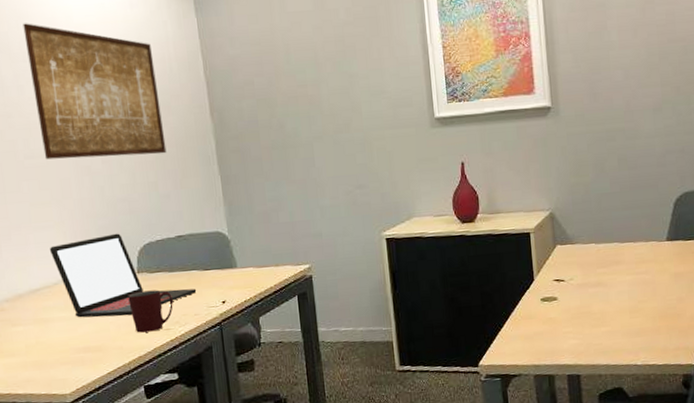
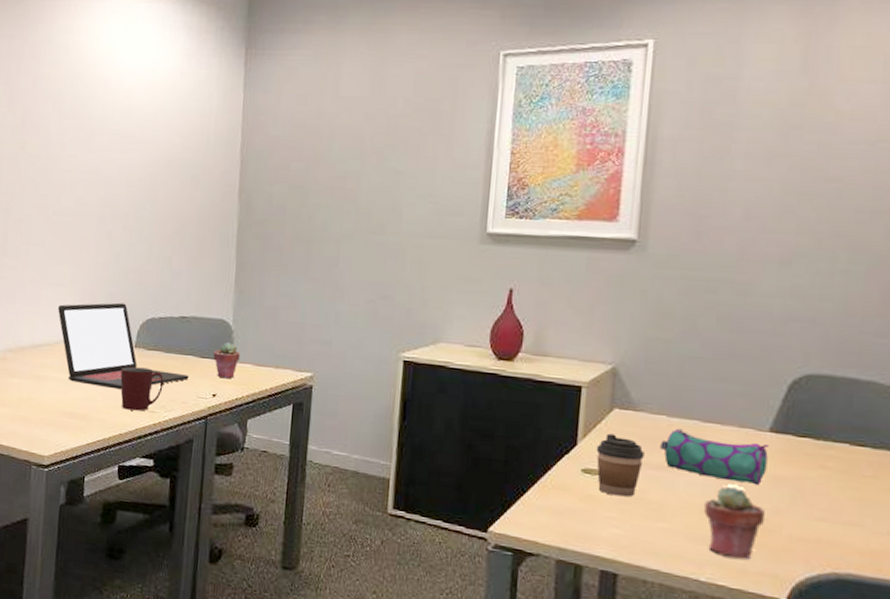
wall art: present [22,23,167,160] -> none [71,82,193,229]
potted succulent: none [215,251,242,285] -> present [213,342,241,379]
coffee cup: none [548,265,584,315] -> present [596,433,645,497]
pencil case: none [594,250,669,285] -> present [660,428,769,486]
potted succulent: none [631,287,673,342] -> present [703,486,765,560]

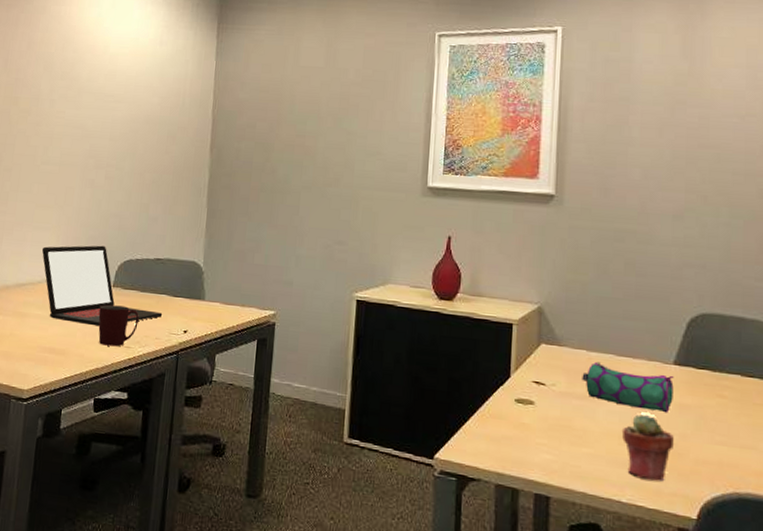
potted succulent: present [213,342,241,379] -> none [185,282,210,316]
coffee cup: present [596,433,645,497] -> none [527,366,569,425]

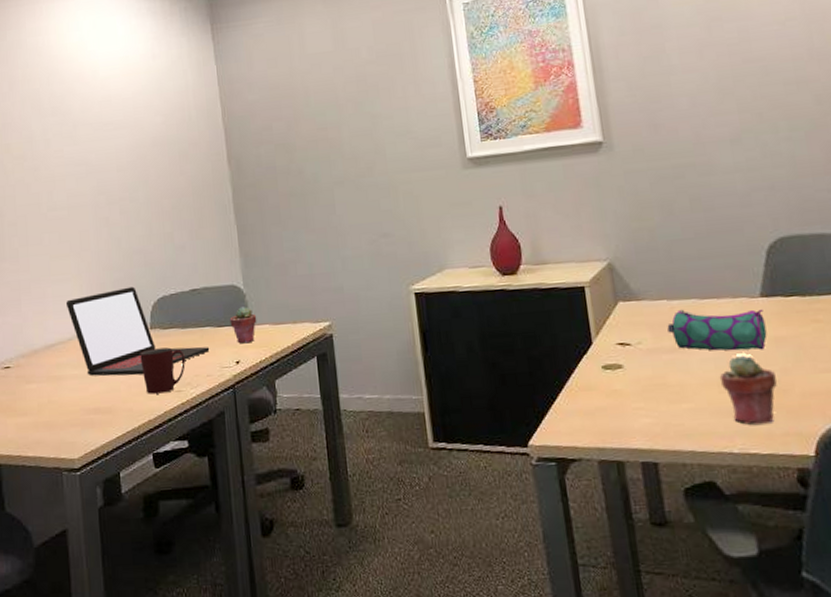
potted succulent: none [185,282,210,316] -> present [229,306,257,344]

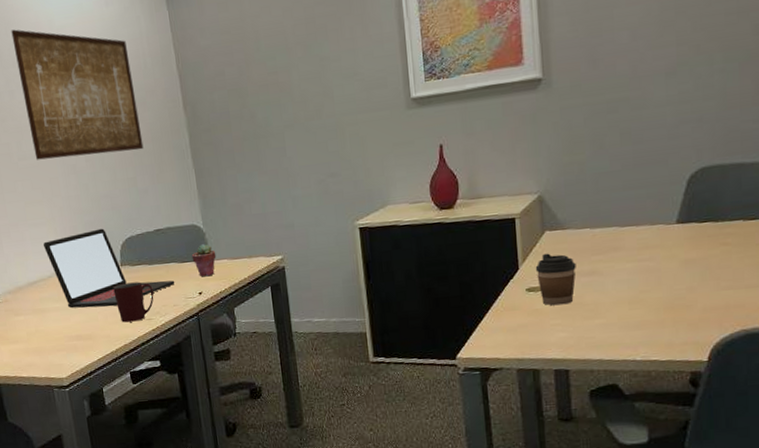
wall art: none [53,79,183,212] -> present [11,29,144,160]
coffee cup: none [610,326,656,386] -> present [535,253,576,306]
pencil case: present [667,308,767,351] -> none [588,234,678,273]
potted succulent: present [719,355,777,424] -> none [631,276,682,336]

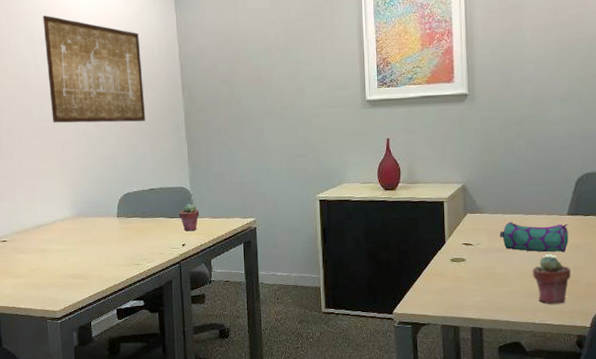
laptop: present [43,228,175,309] -> none [52,184,163,251]
mug: present [113,281,154,323] -> none [109,231,144,266]
coffee cup: present [535,253,576,306] -> none [458,231,490,274]
pencil case: none [588,234,678,273] -> present [500,221,569,253]
potted succulent: none [631,276,682,336] -> present [532,255,571,304]

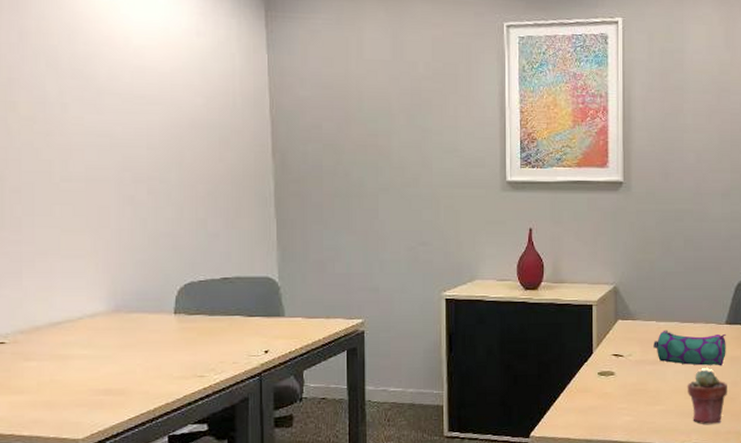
wall art: present [43,15,146,123] -> none [75,38,221,191]
potted succulent: present [179,204,200,231] -> none [261,299,290,334]

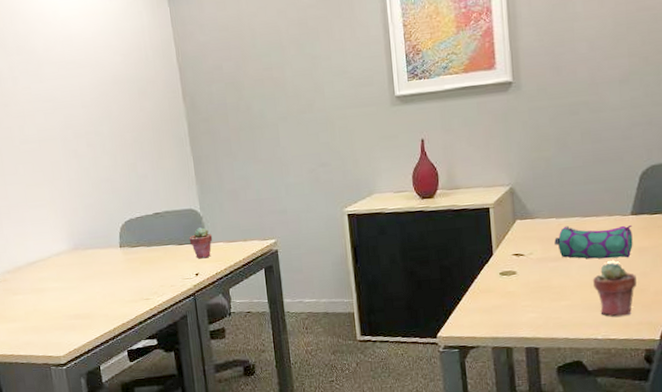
potted succulent: none [261,299,290,334] -> present [189,227,213,259]

